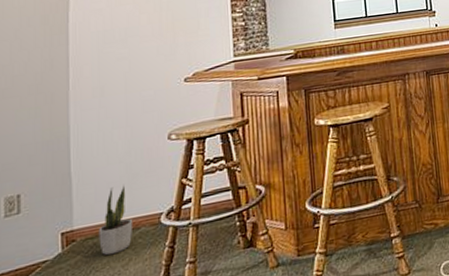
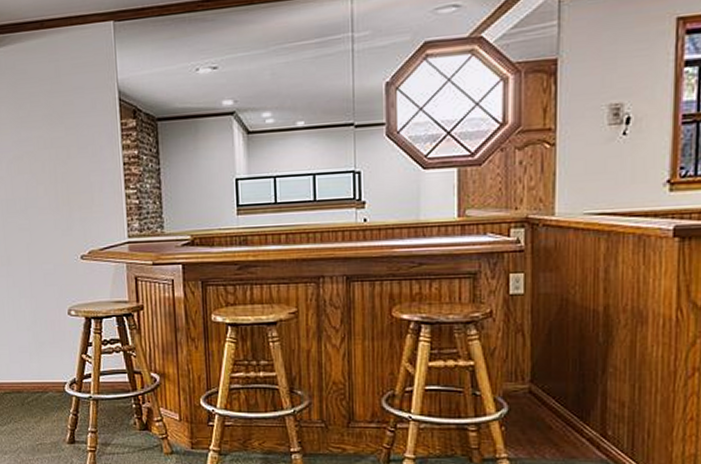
potted plant: present [98,185,133,256] -> none [14,351,42,411]

